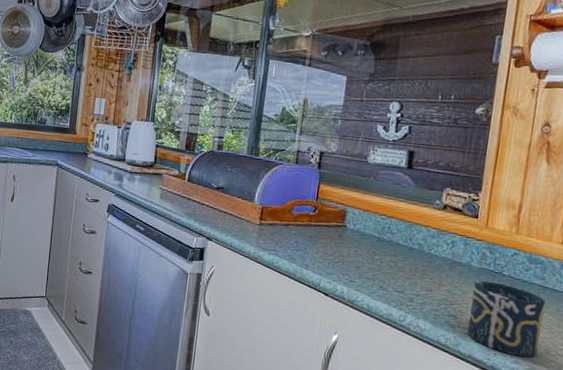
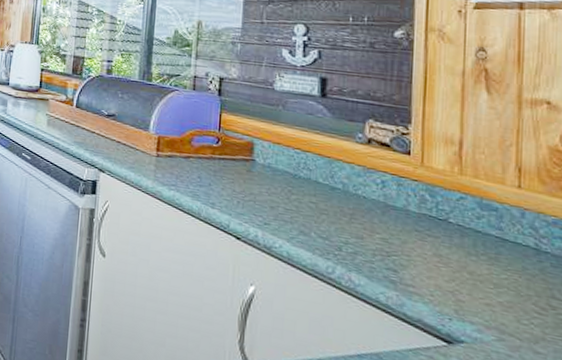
cup: present [467,280,545,358] -> none [412,228,506,327]

